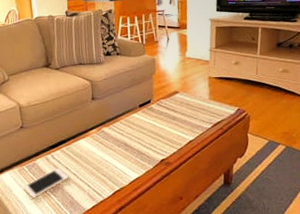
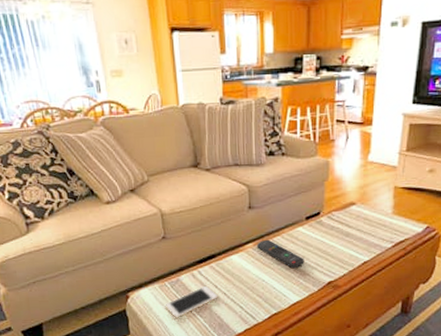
remote control: none [100,125,140,150] -> present [257,239,304,269]

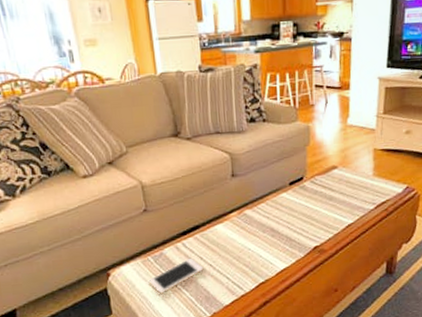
remote control: present [257,239,304,269] -> none [242,207,290,236]

